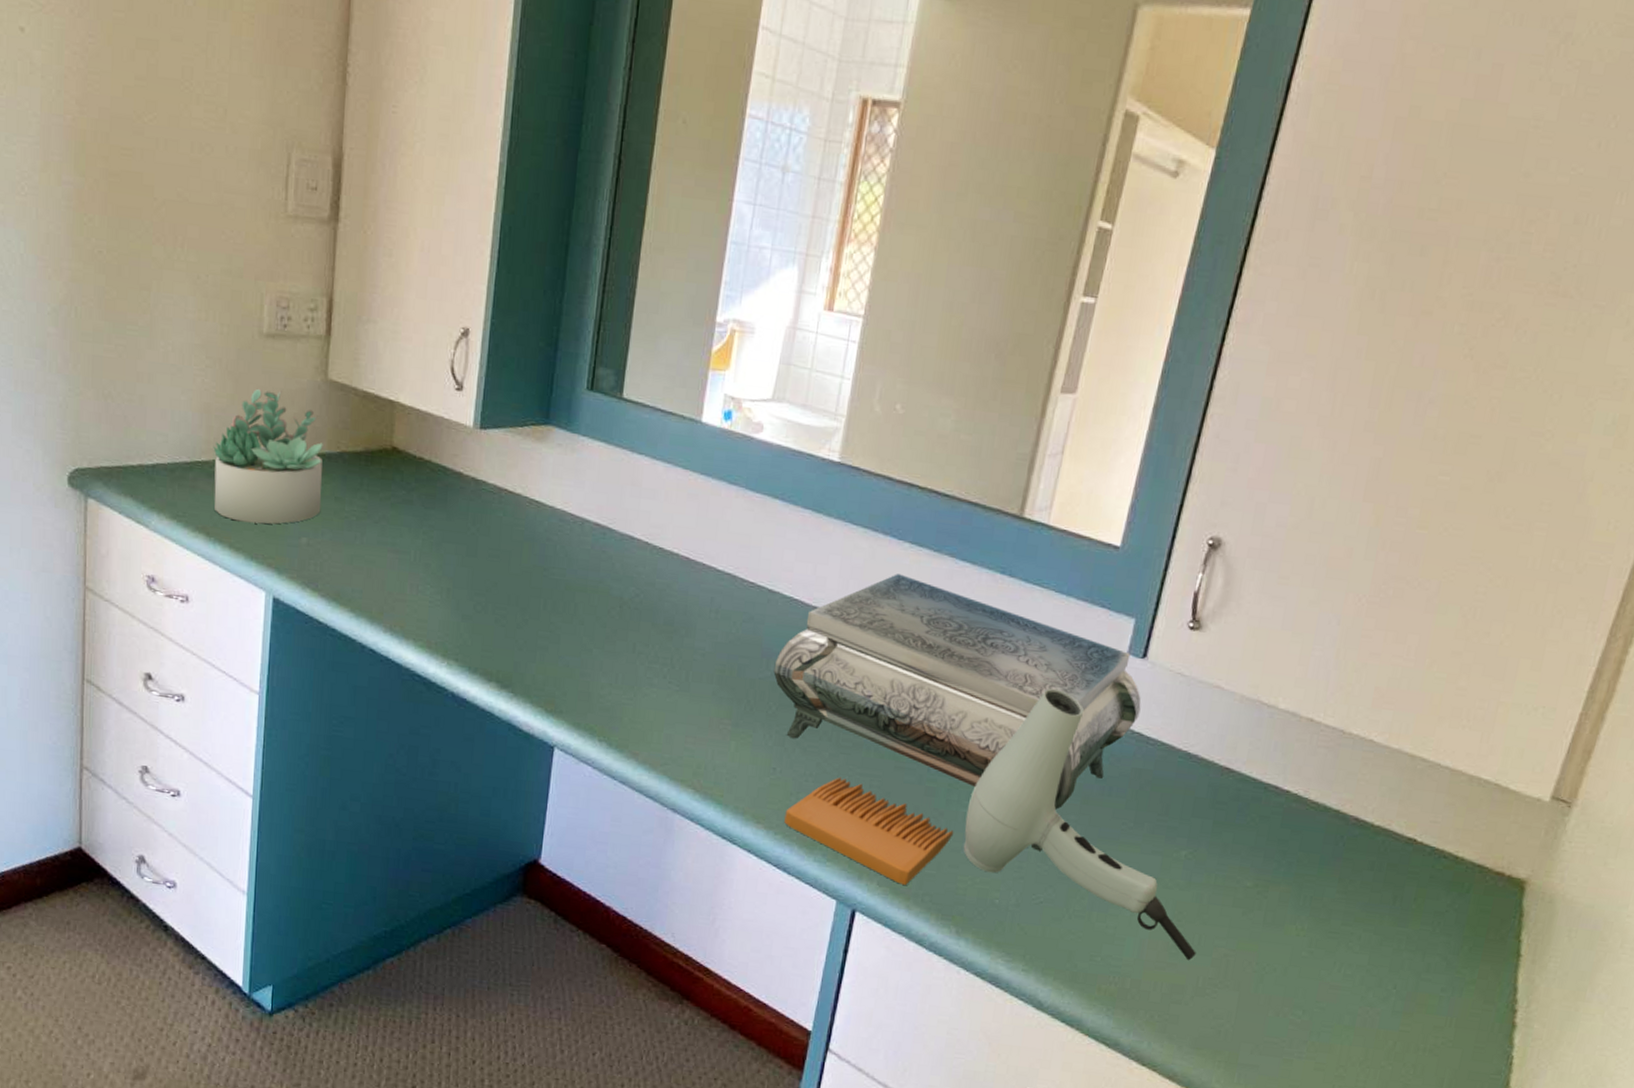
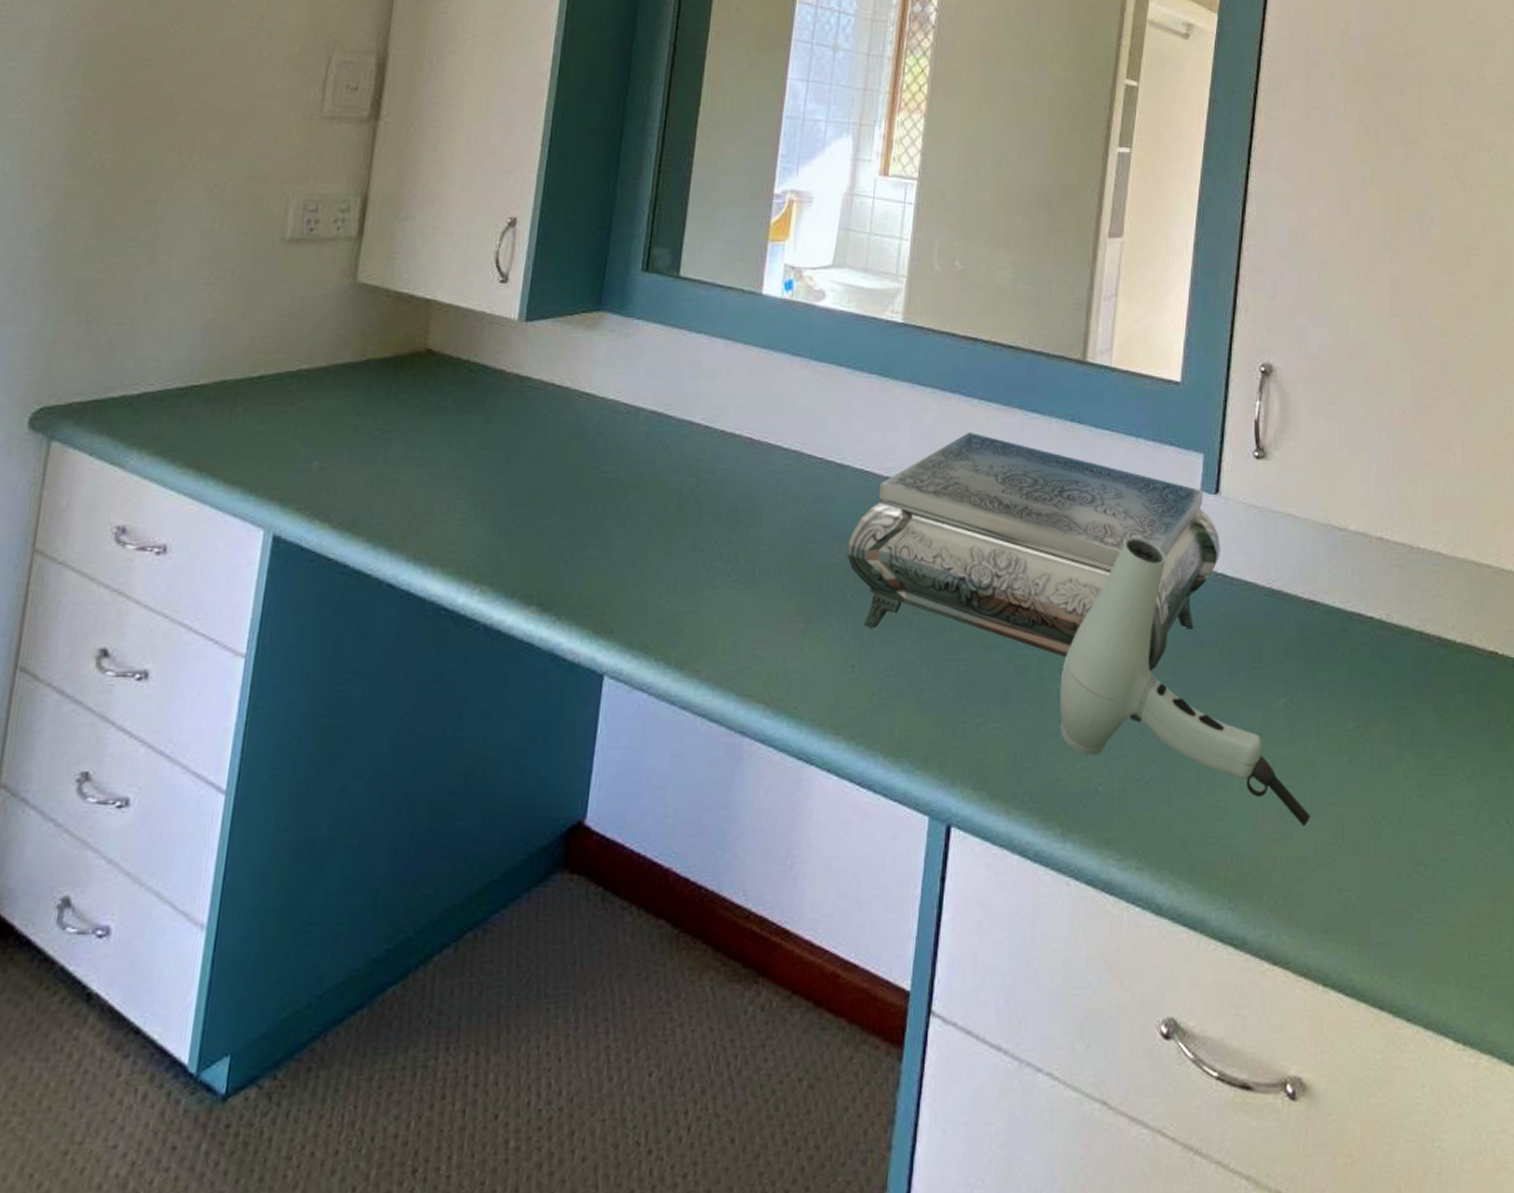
succulent plant: present [213,388,323,524] -> none [210,298,347,450]
hair comb: present [784,777,954,885] -> none [866,666,1049,785]

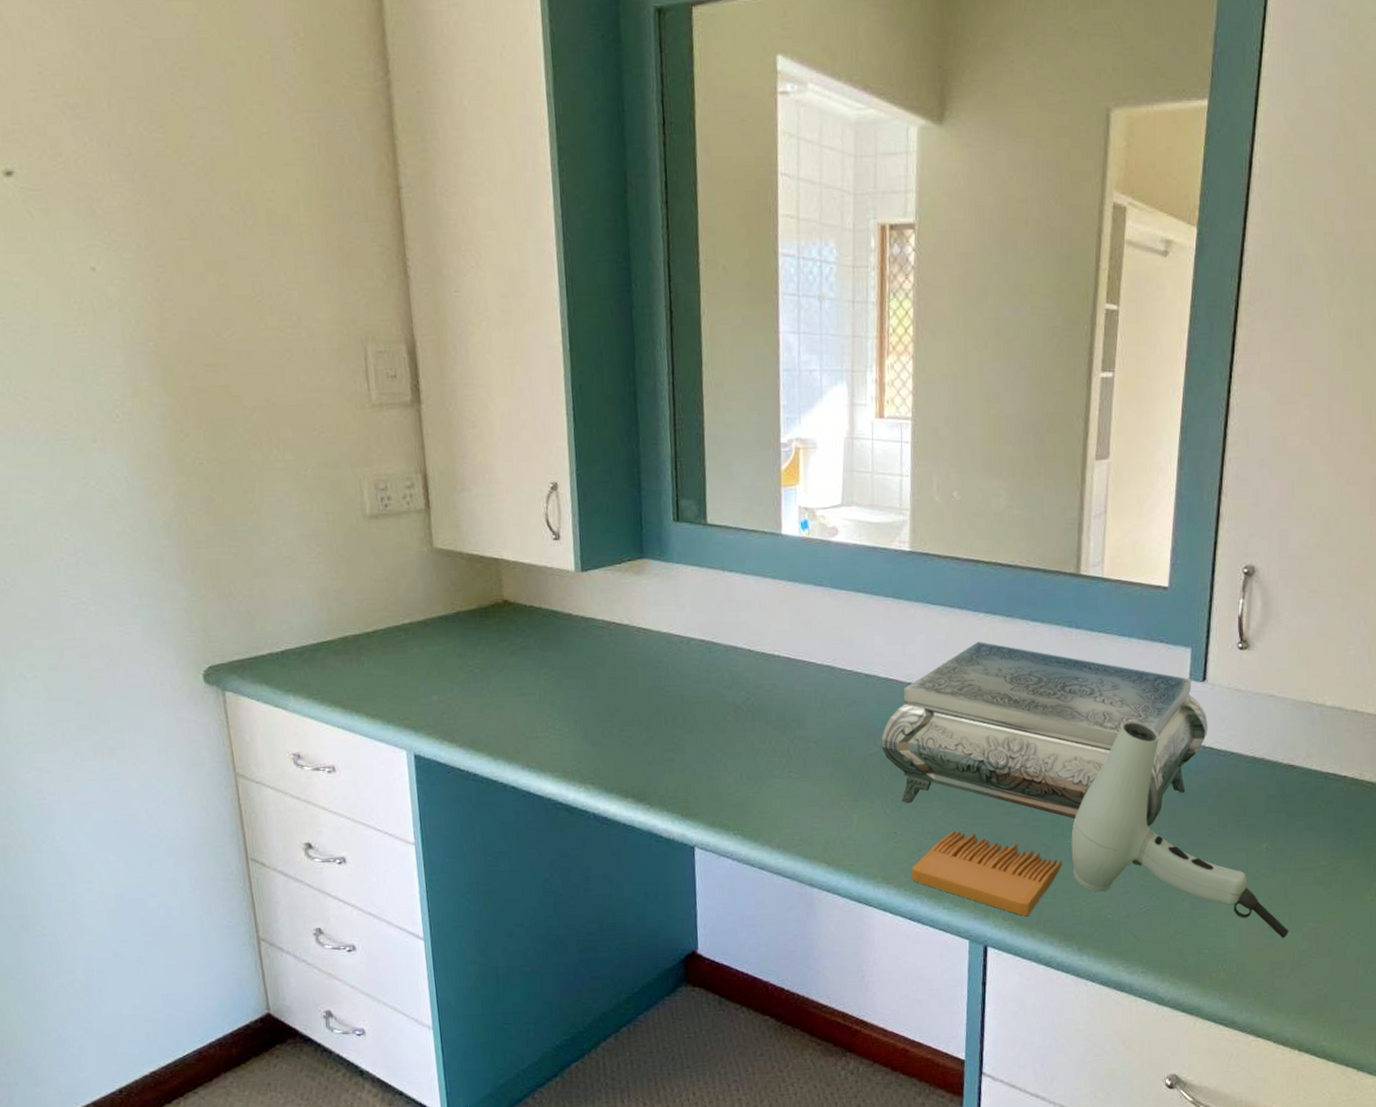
hair comb: none [866,666,1049,785] -> present [911,830,1063,916]

